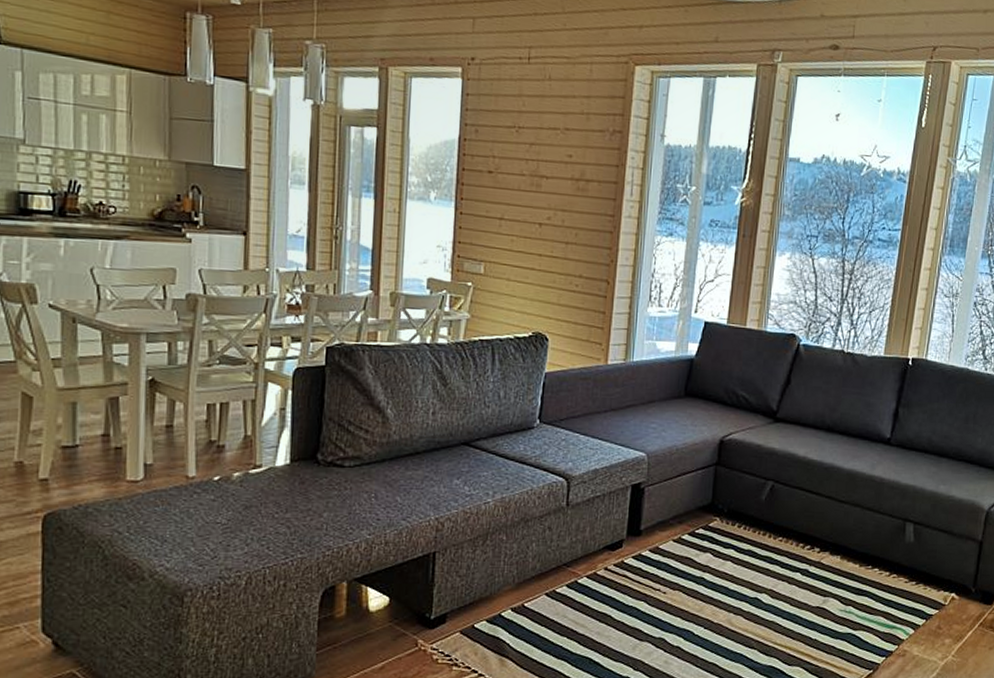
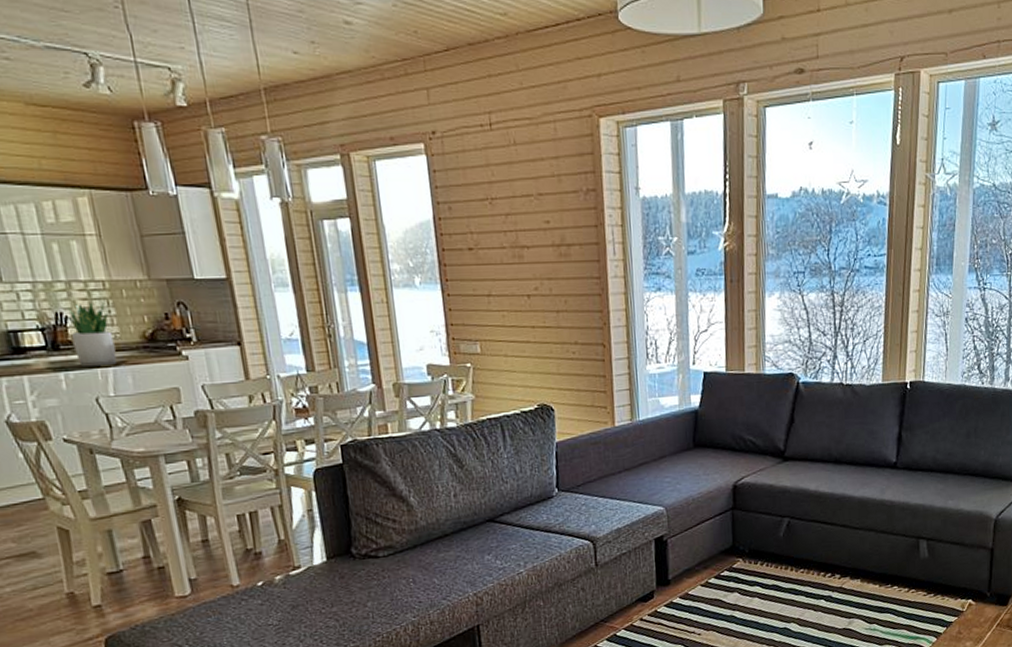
planter: none [81,173,122,239] -> present [67,300,118,367]

